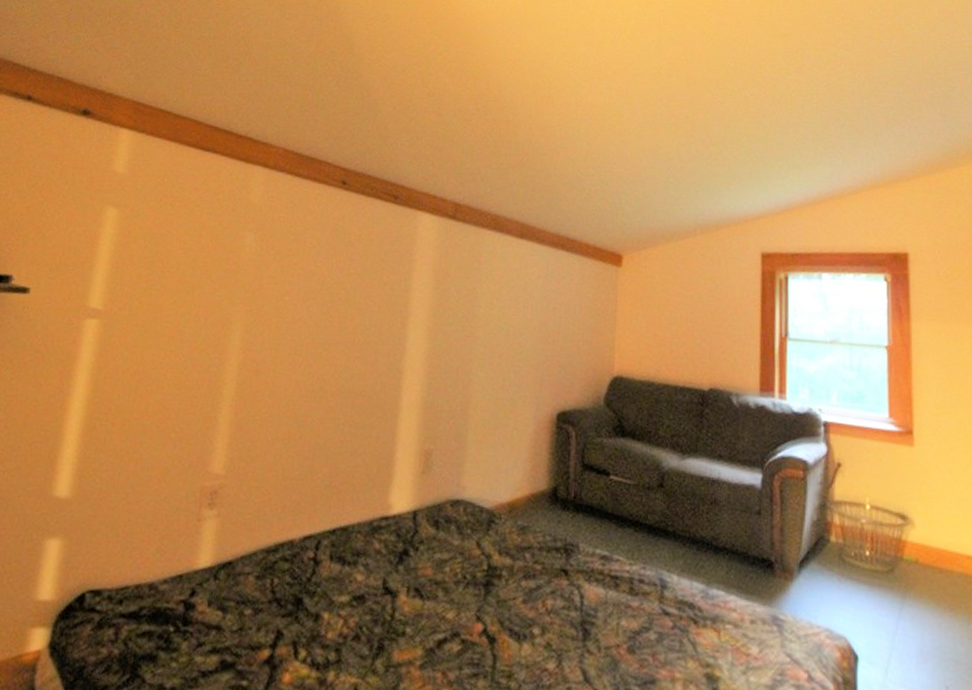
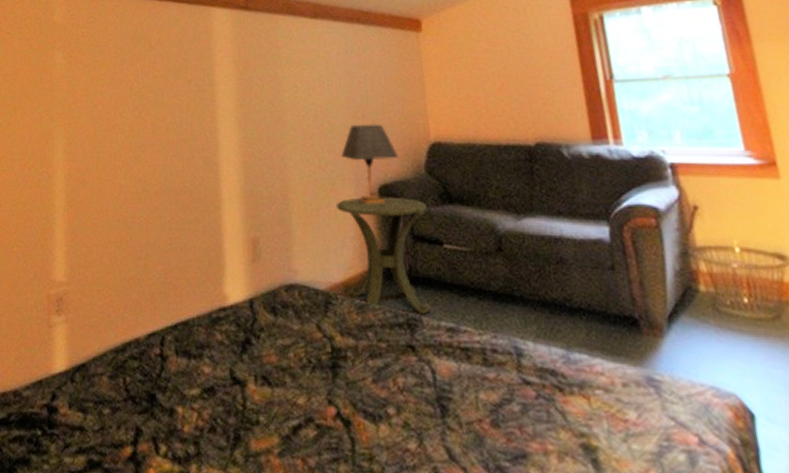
side table: none [514,421,600,541] -> present [337,197,432,315]
table lamp: none [526,349,581,430] -> present [341,124,399,204]

